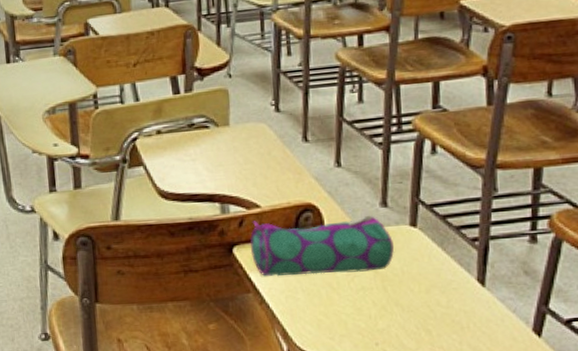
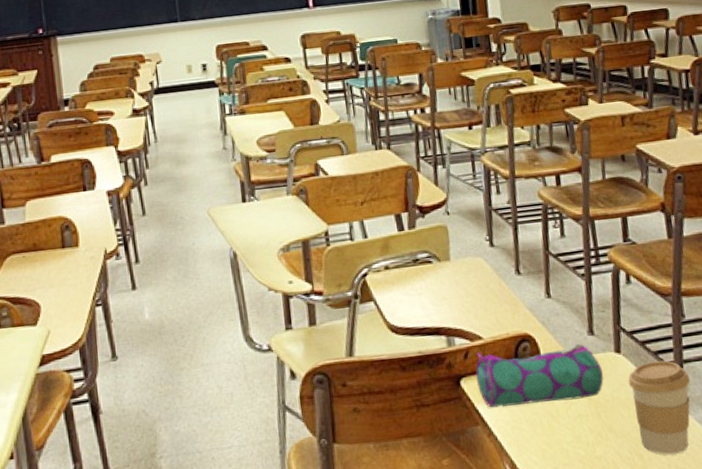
coffee cup: none [422,236,496,332] -> present [628,360,690,455]

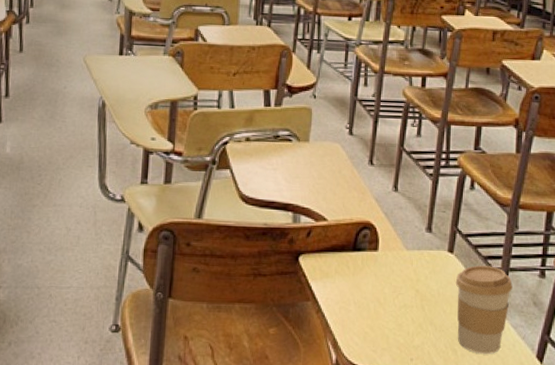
pencil case: present [475,343,604,408] -> none [314,232,434,290]

